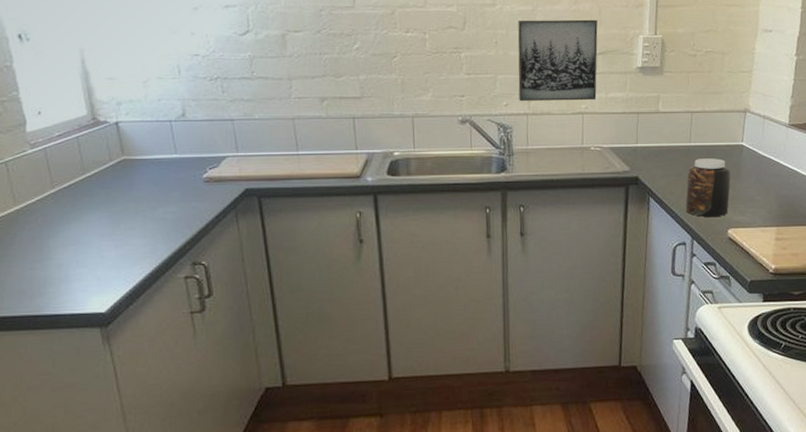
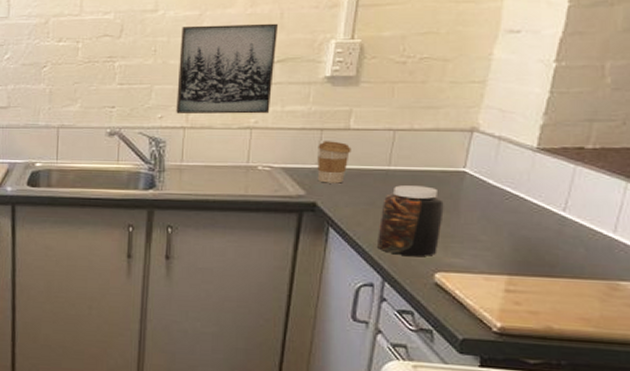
coffee cup: none [636,123,662,160] -> present [317,141,351,184]

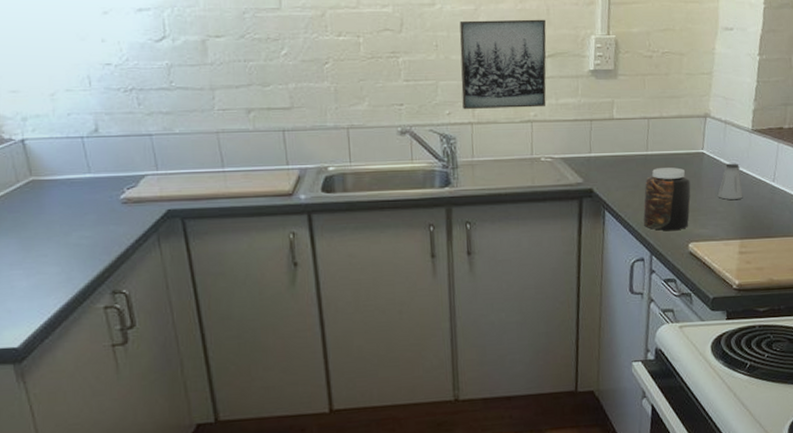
coffee cup: present [317,141,351,184] -> none [589,130,617,170]
saltshaker: none [480,185,517,228] -> present [717,163,743,200]

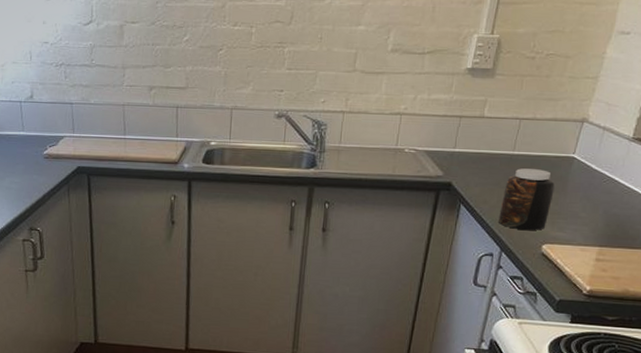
wall art: present [459,19,546,110] -> none [337,15,430,102]
saltshaker: present [717,163,743,200] -> none [582,170,613,207]

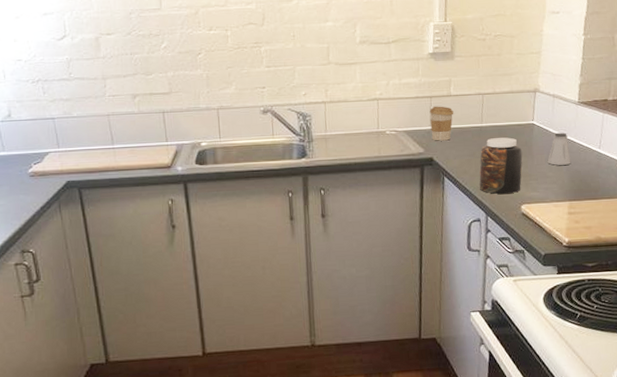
coffee cup: none [454,127,484,166] -> present [429,106,454,141]
saltshaker: none [582,170,613,207] -> present [547,132,571,165]

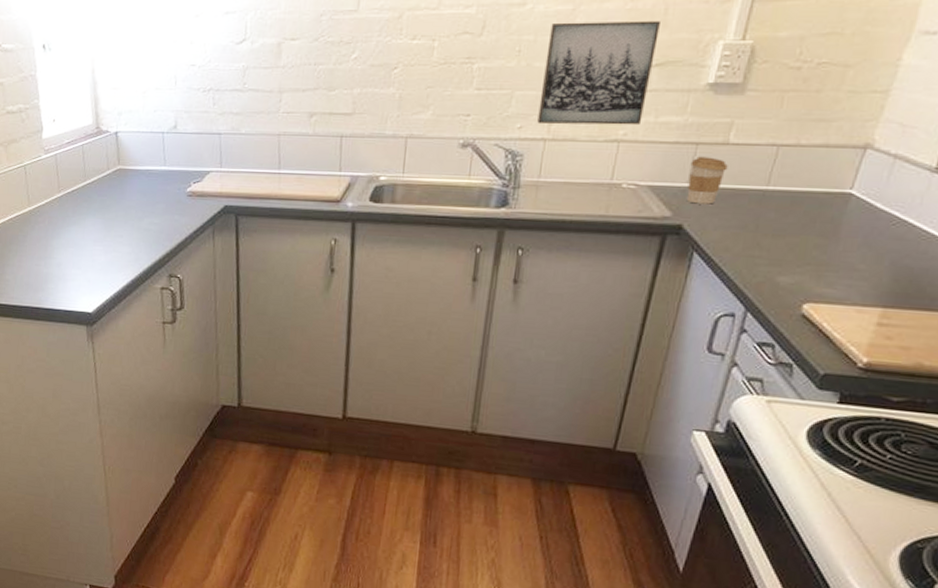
wall art: none [313,10,391,91] -> present [537,20,660,126]
jar: present [479,137,523,194] -> none [742,207,823,286]
saltshaker: present [547,132,571,165] -> none [860,209,906,257]

